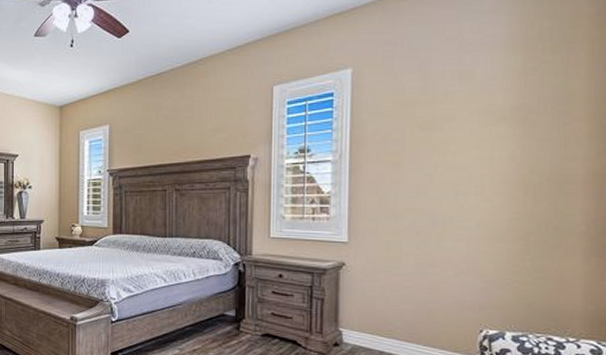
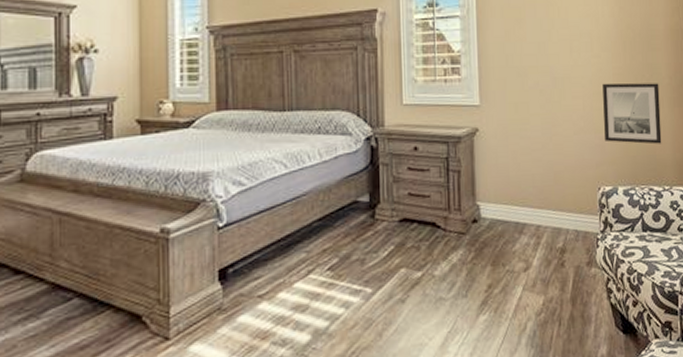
wall art: none [492,227,571,294] -> present [602,83,662,144]

